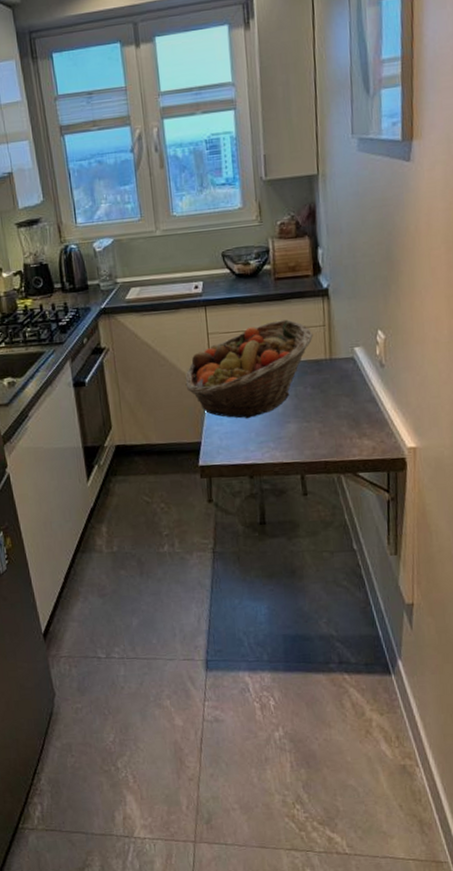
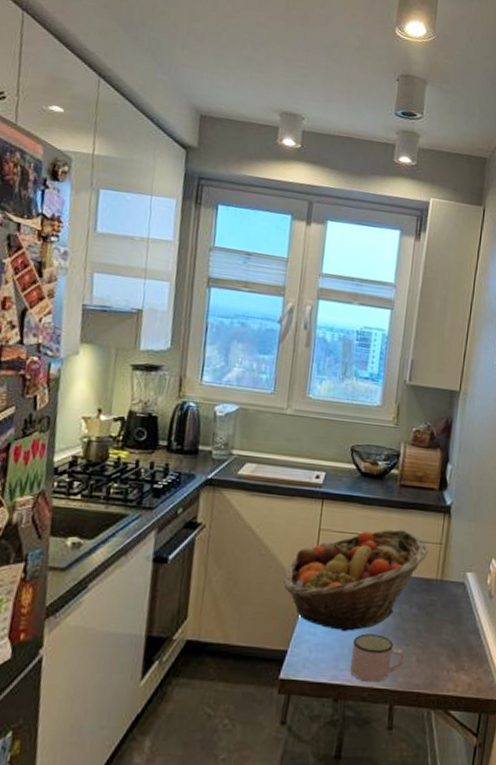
mug: none [258,416,307,458] -> present [350,634,404,682]

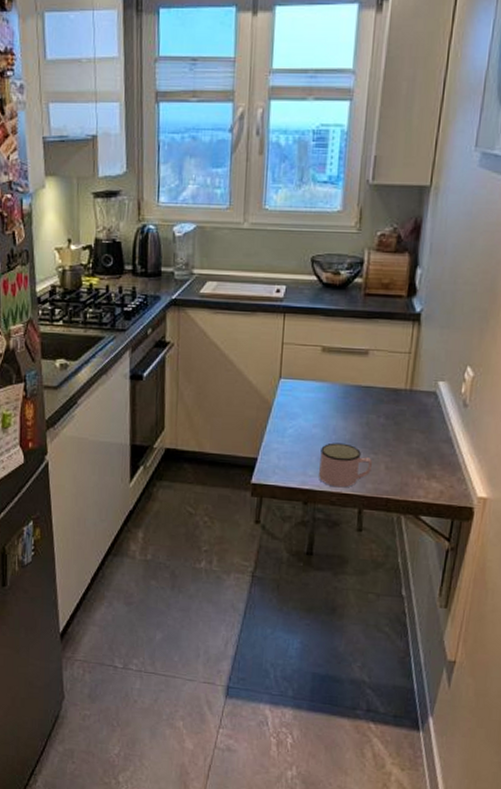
fruit basket: present [283,529,428,632] -> none [250,340,396,441]

